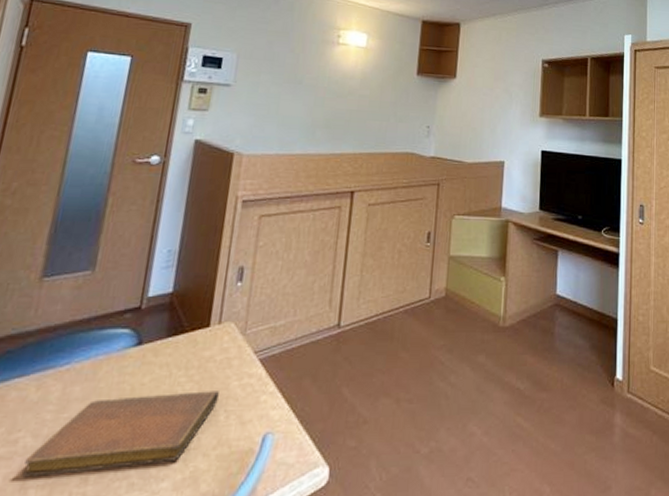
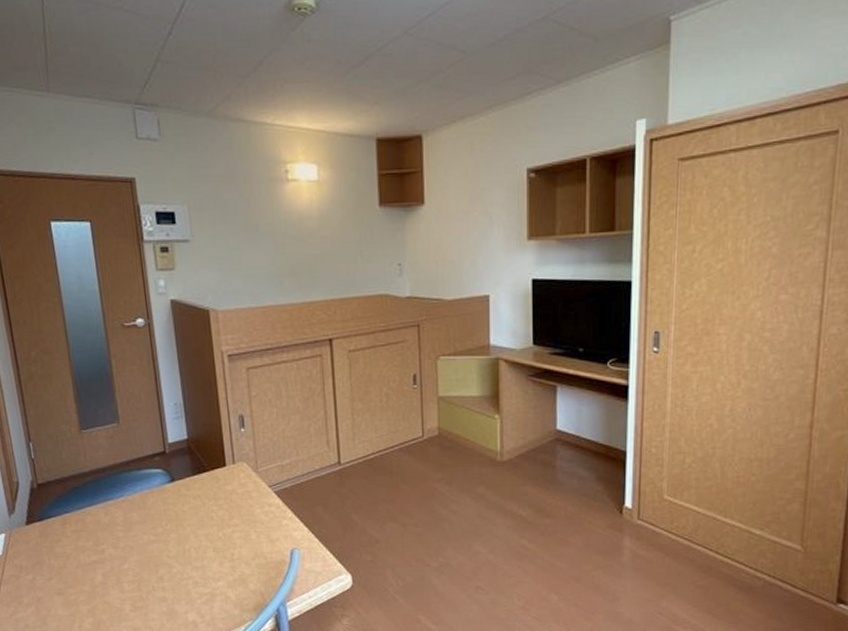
notebook: present [22,391,219,478] -> none [114,516,247,576]

